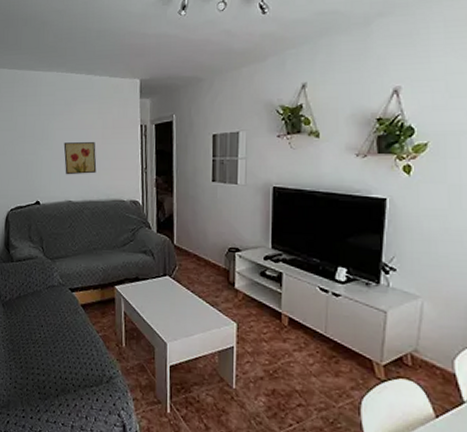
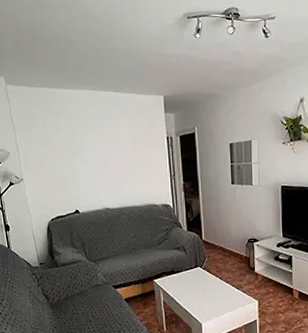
wall art: present [63,142,97,175] -> none [97,154,130,185]

